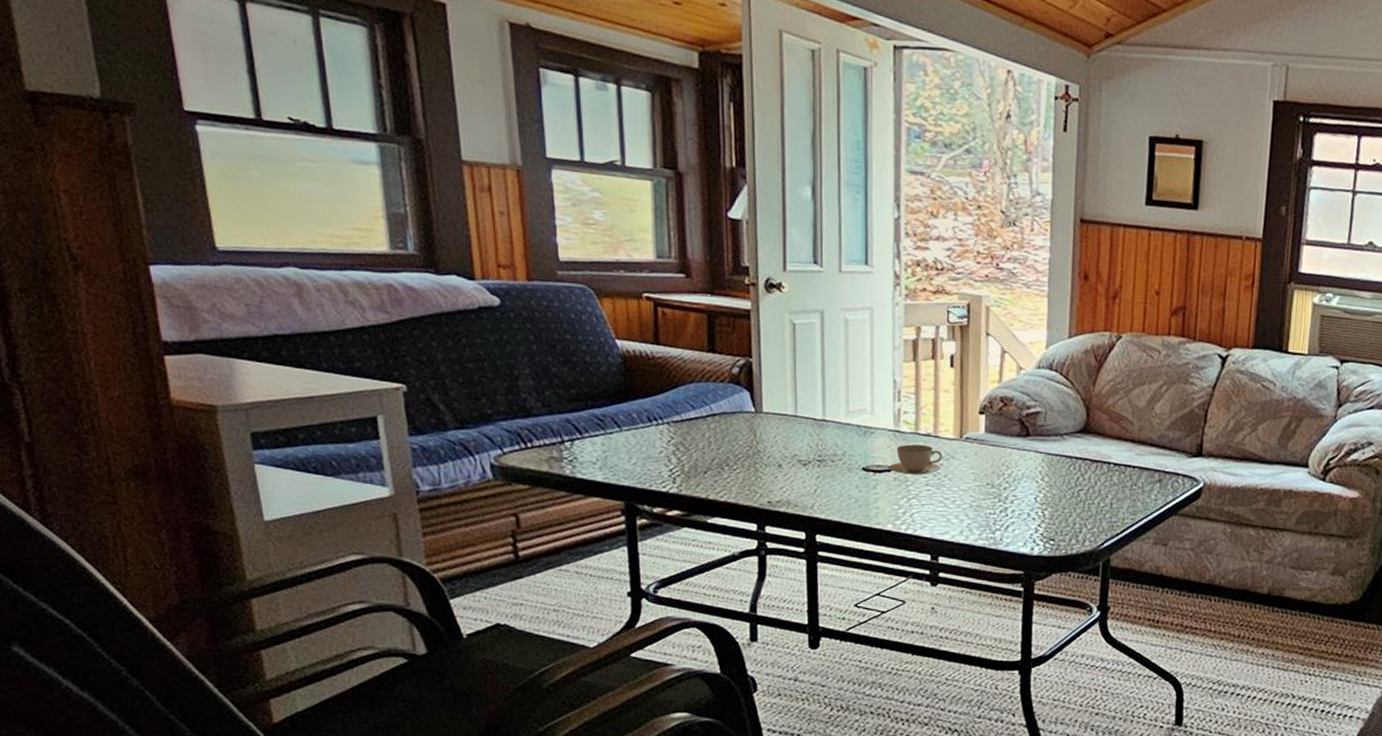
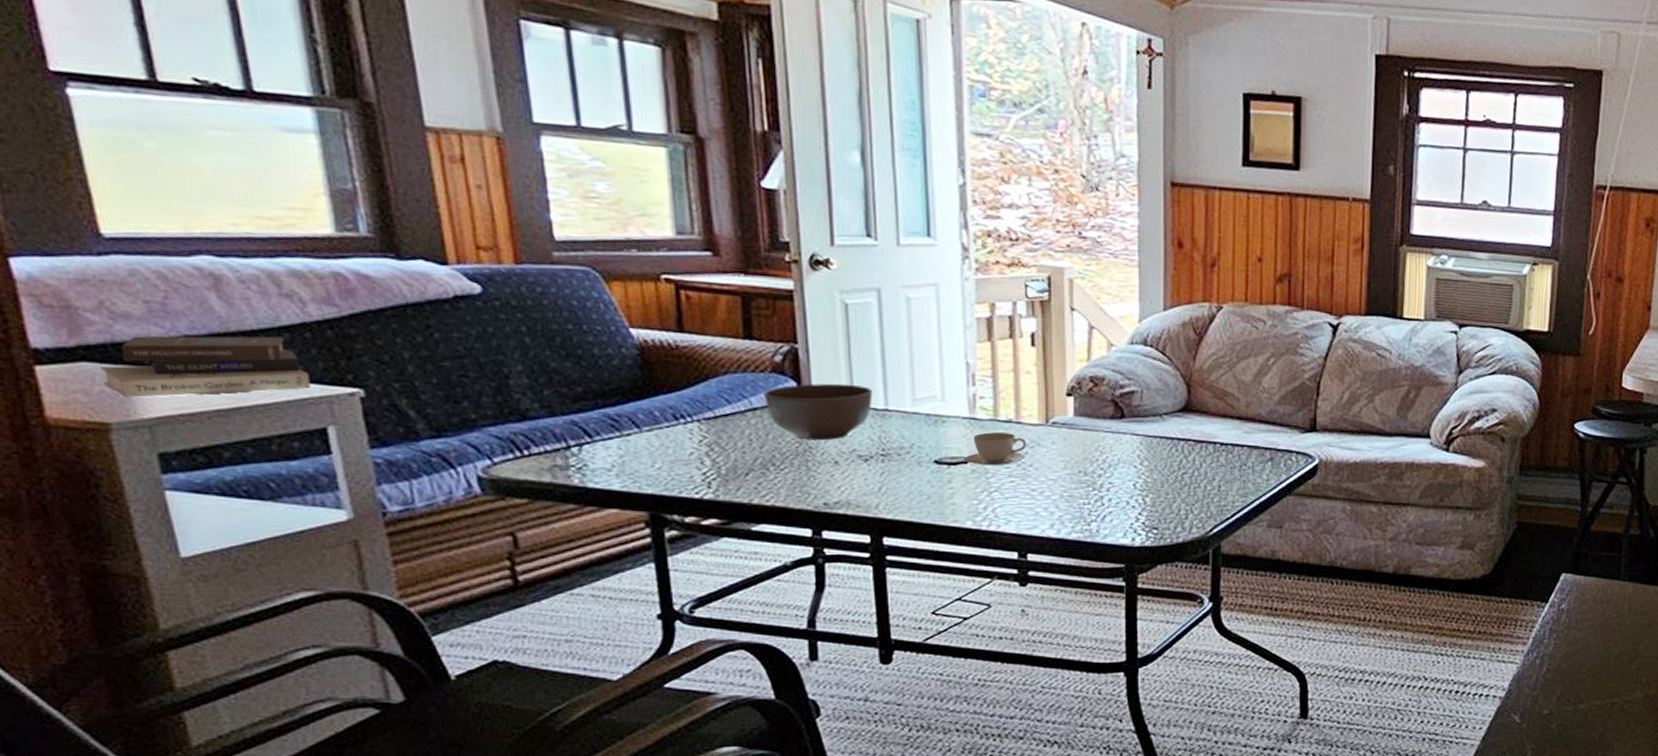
books: none [212,333,366,386] -> present [101,336,311,399]
bowl: none [722,394,813,445] -> present [764,383,873,441]

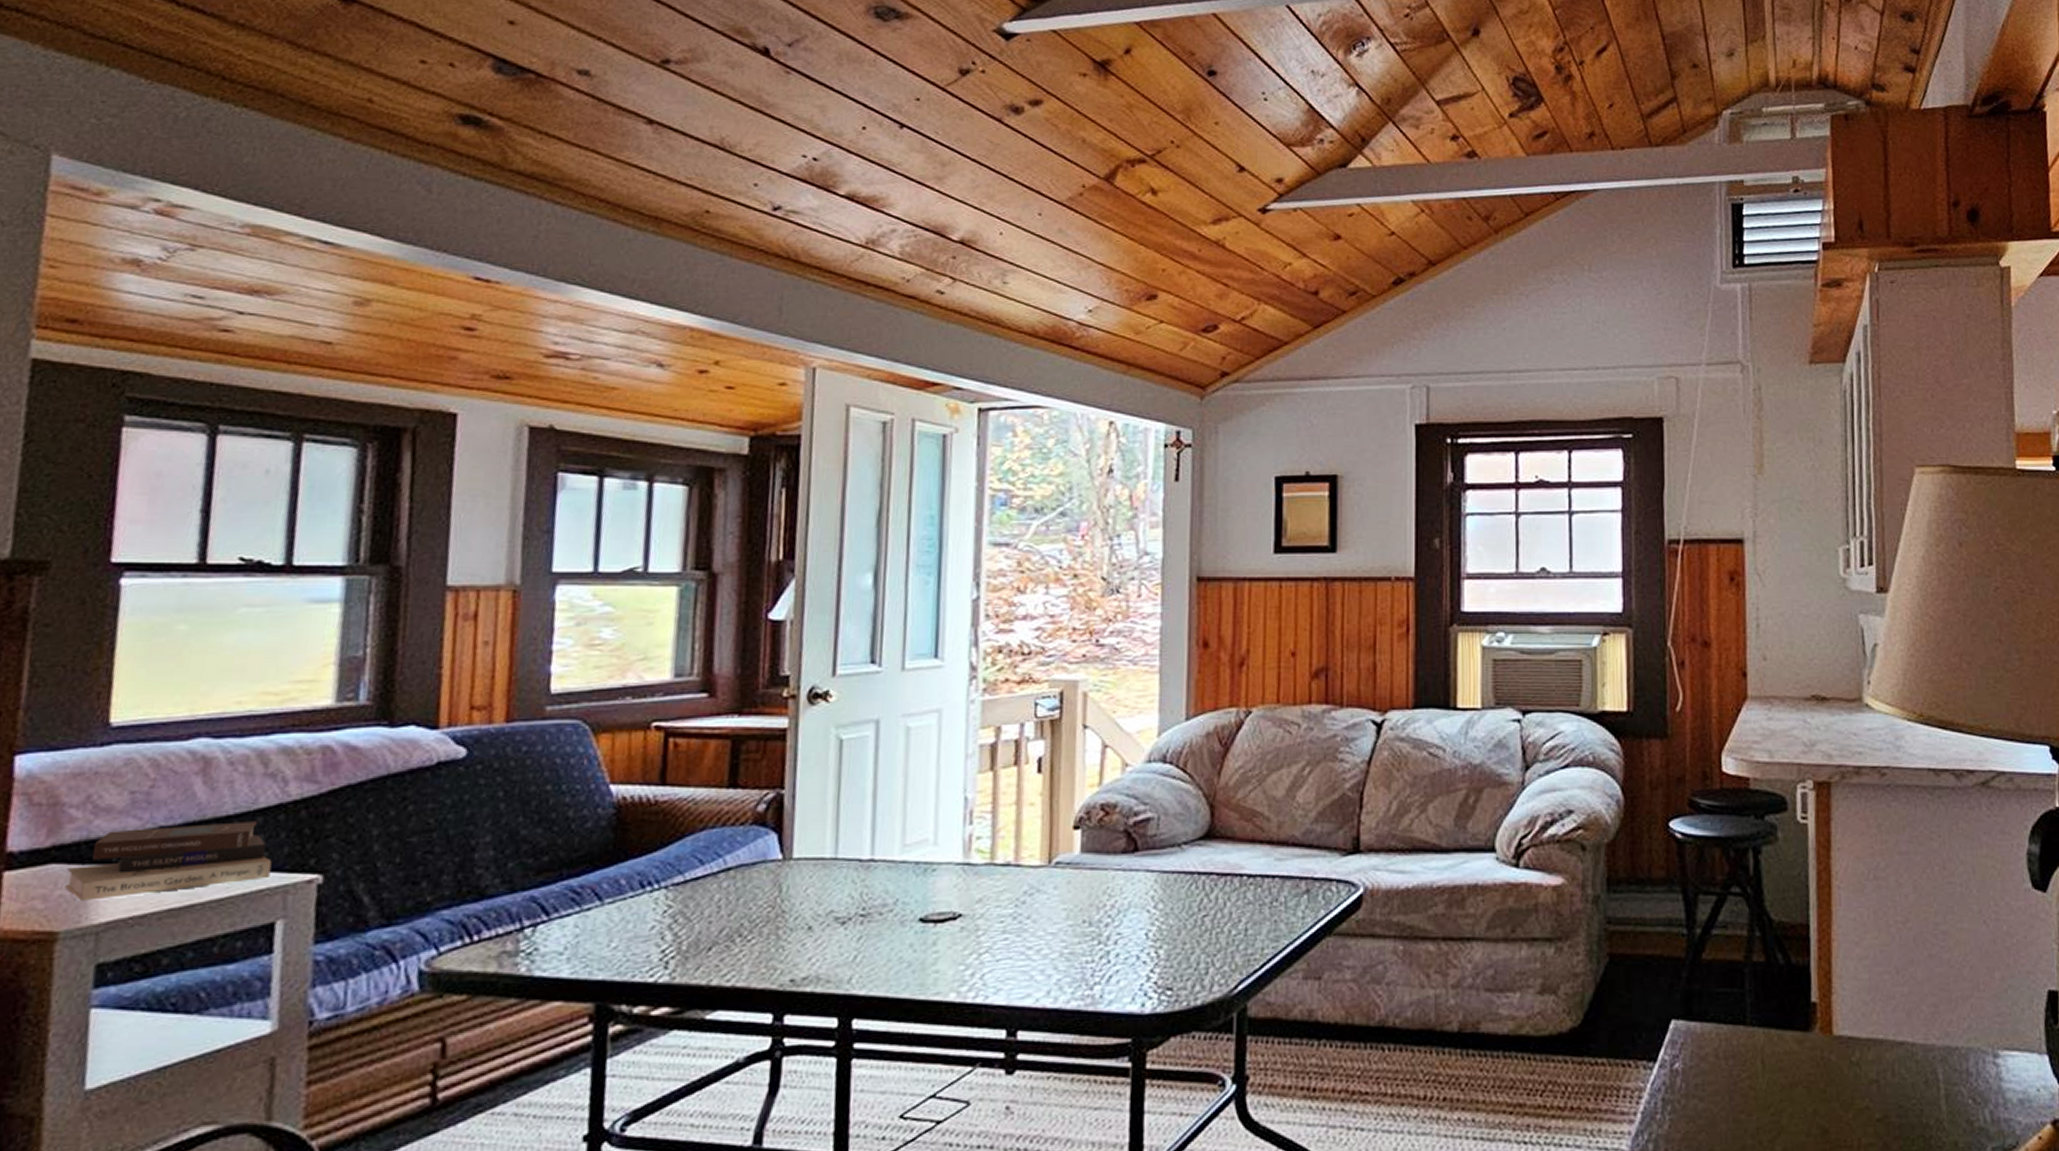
bowl: present [764,383,873,441] -> none [740,832,859,903]
teacup: present [964,432,1027,466] -> none [953,879,1026,921]

